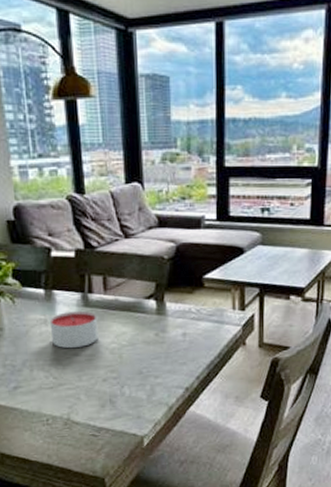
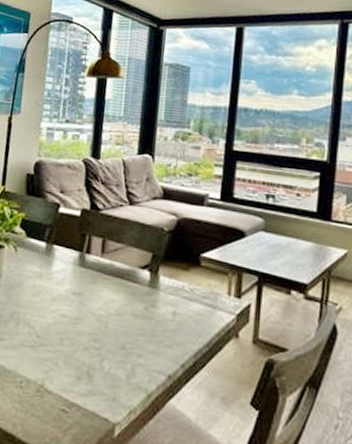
candle: present [49,311,99,349] -> none [43,269,90,308]

